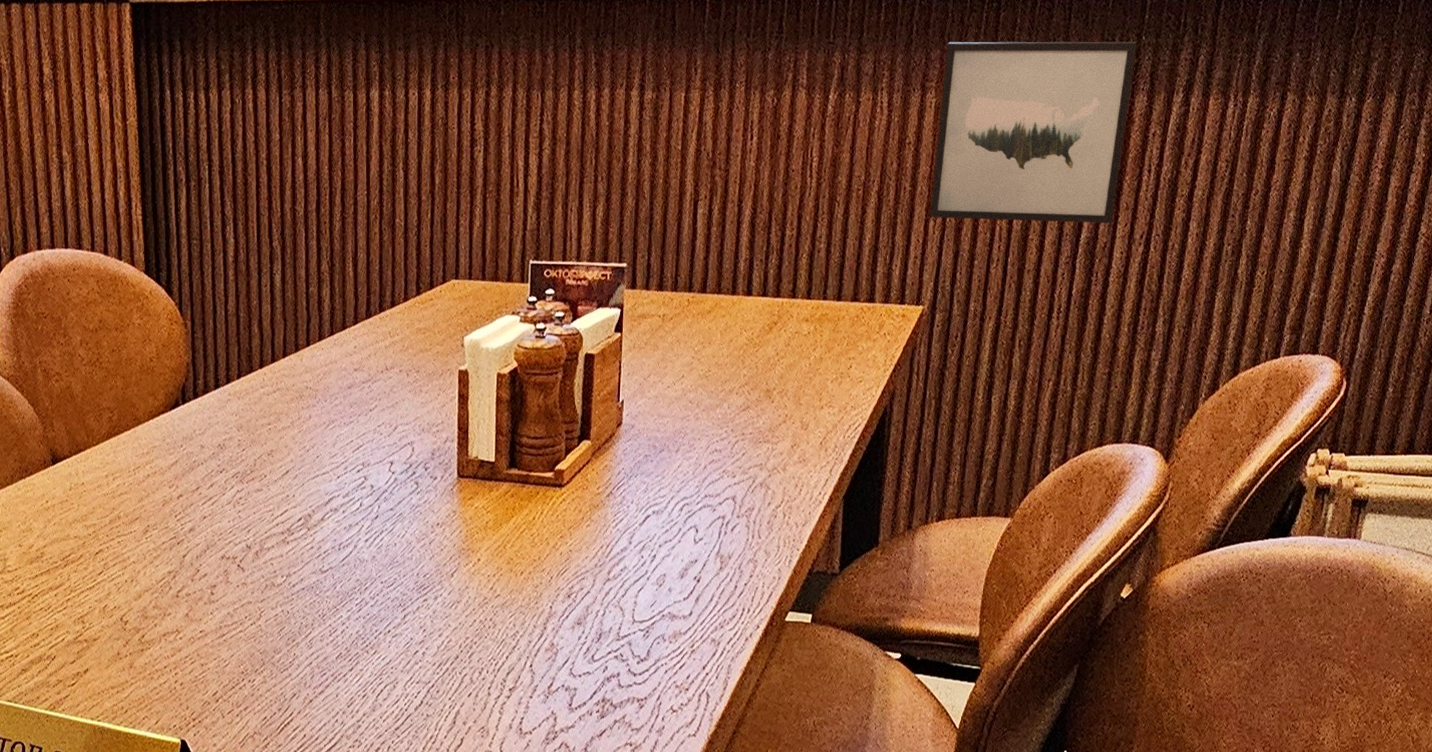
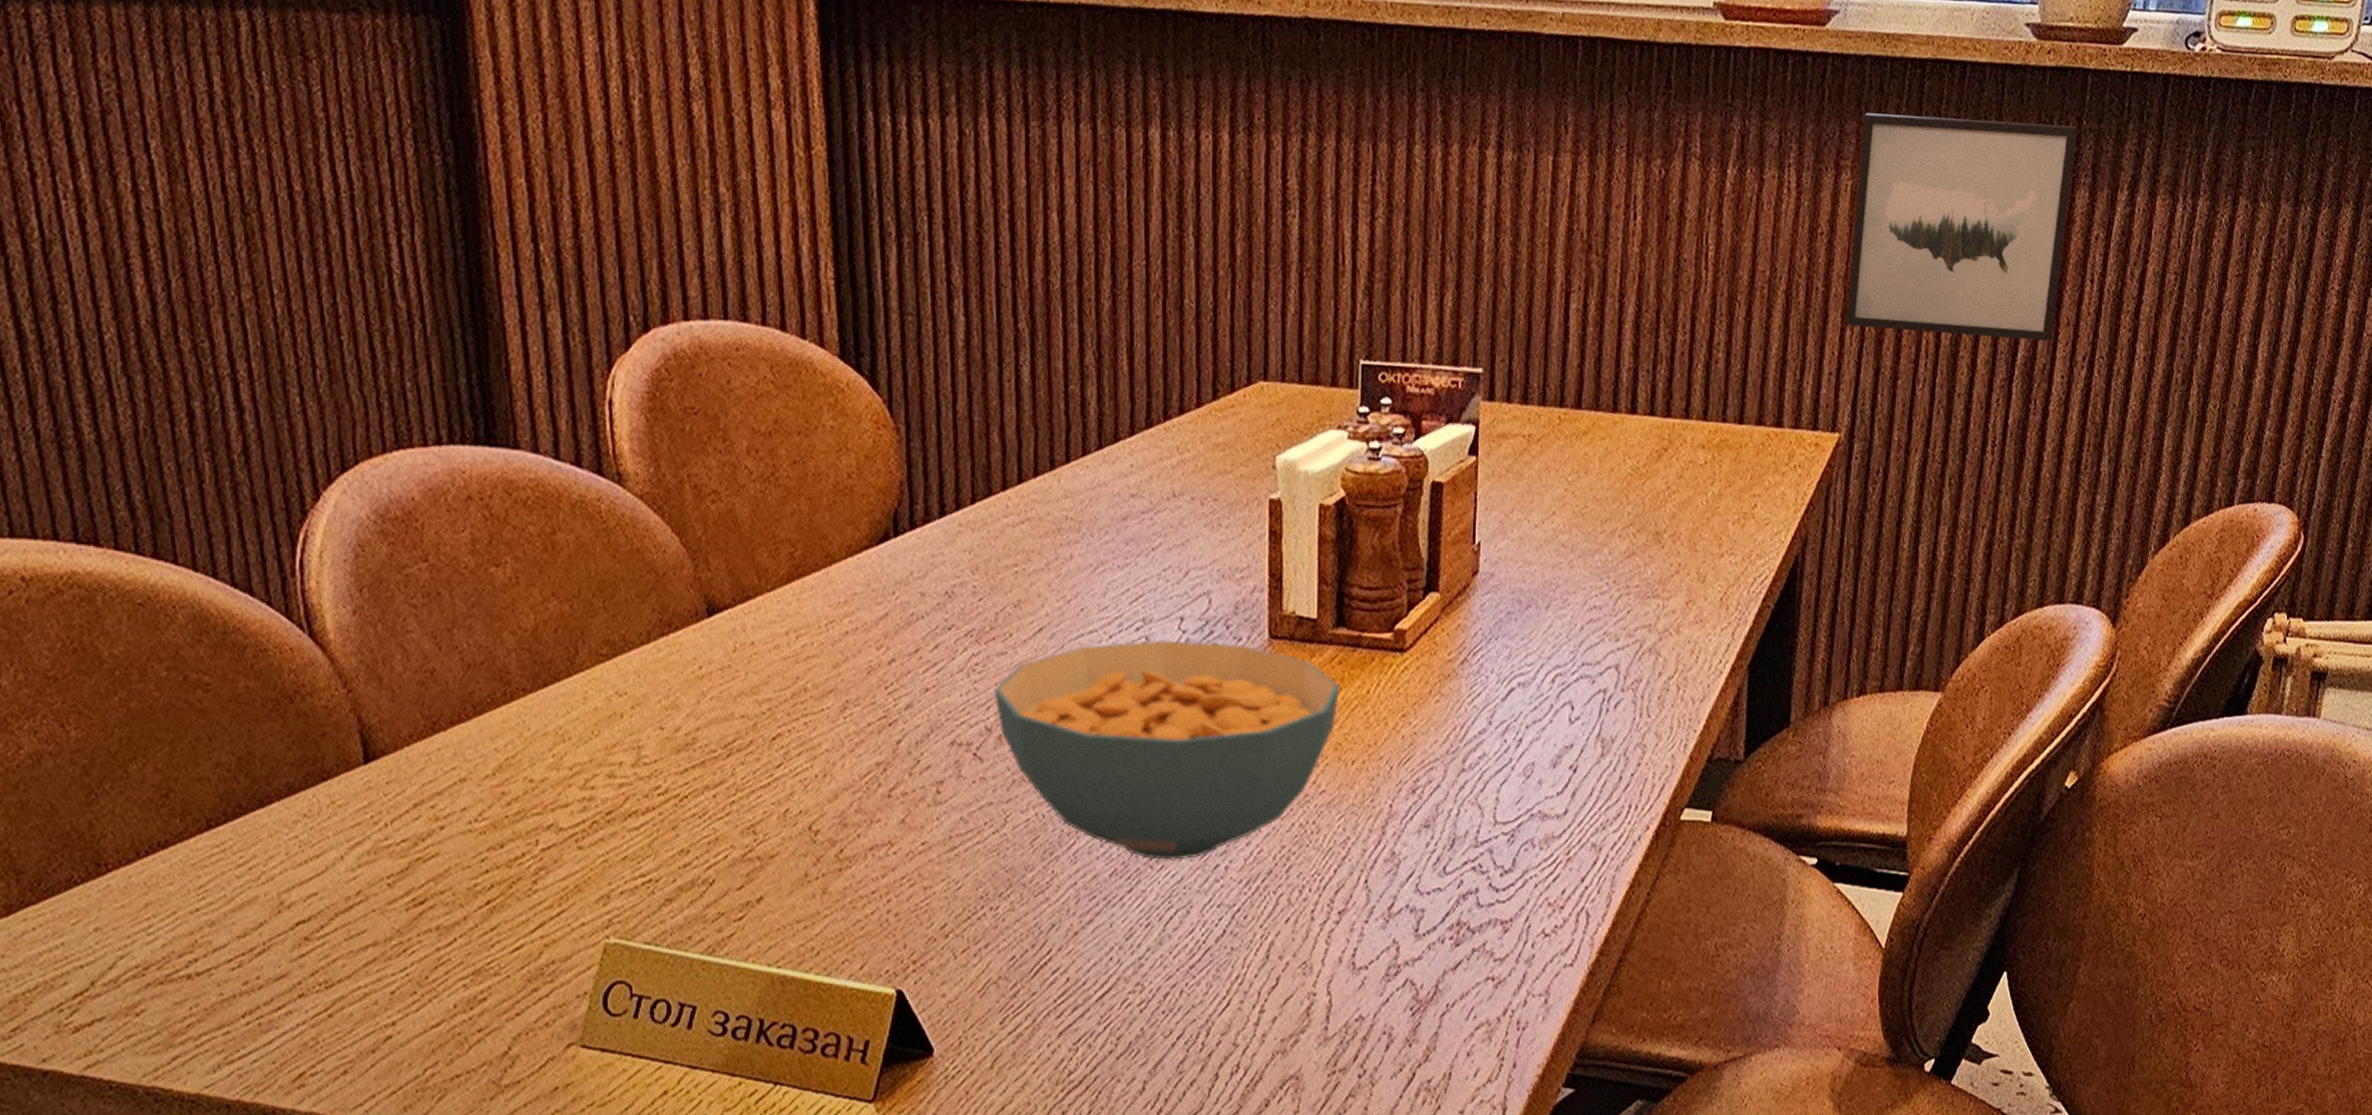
cereal bowl: none [253,479,512,647] -> present [994,640,1341,860]

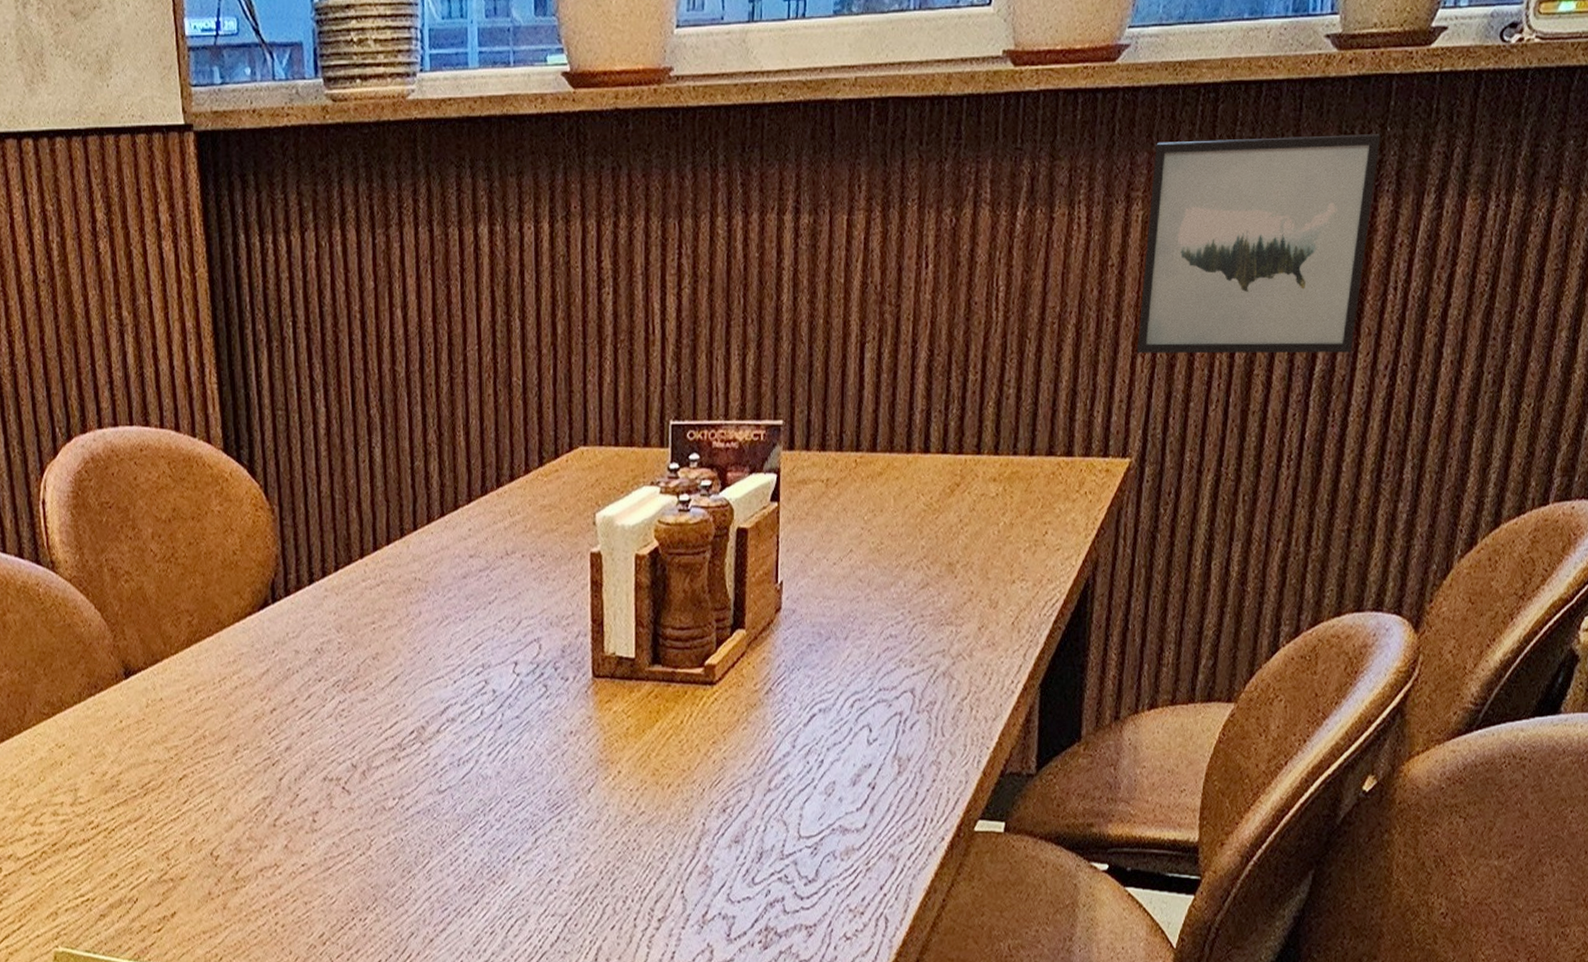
cereal bowl: present [994,640,1341,860] -> none [358,682,657,876]

